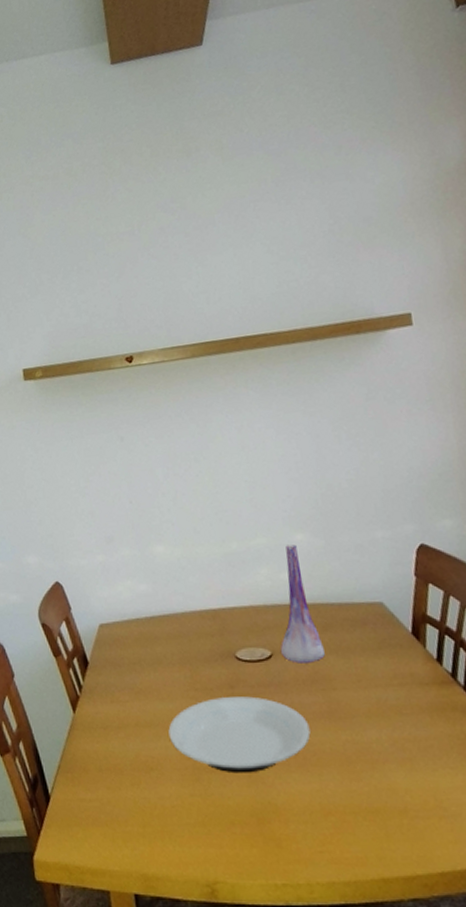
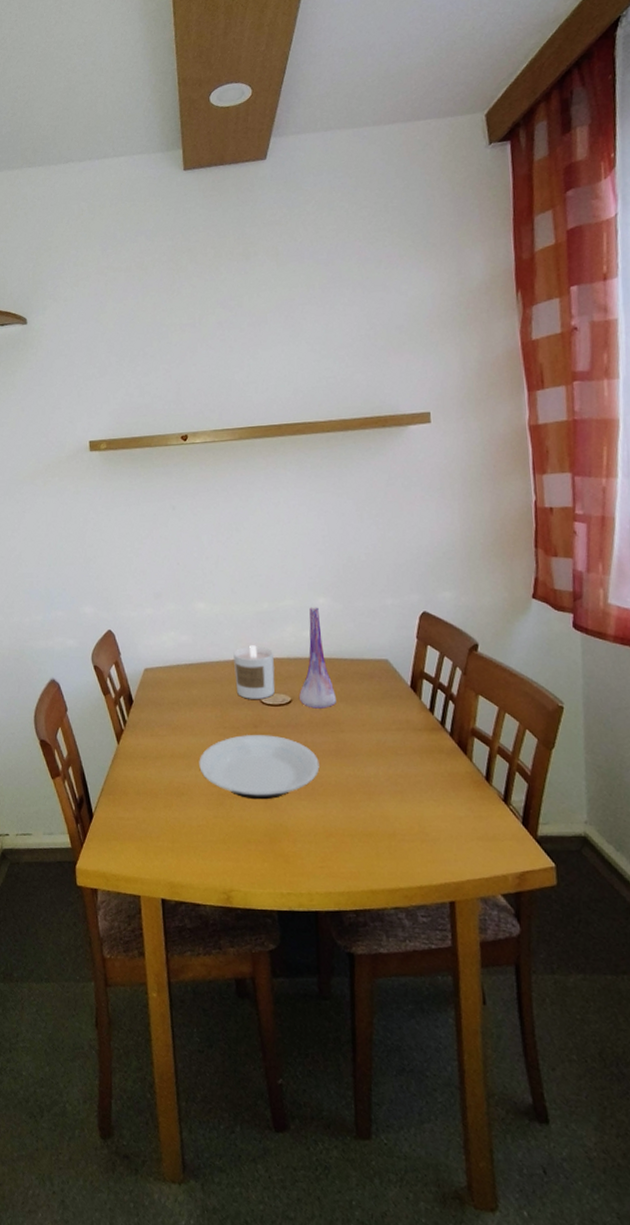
candle: none [200,592,252,655] -> present [233,645,275,699]

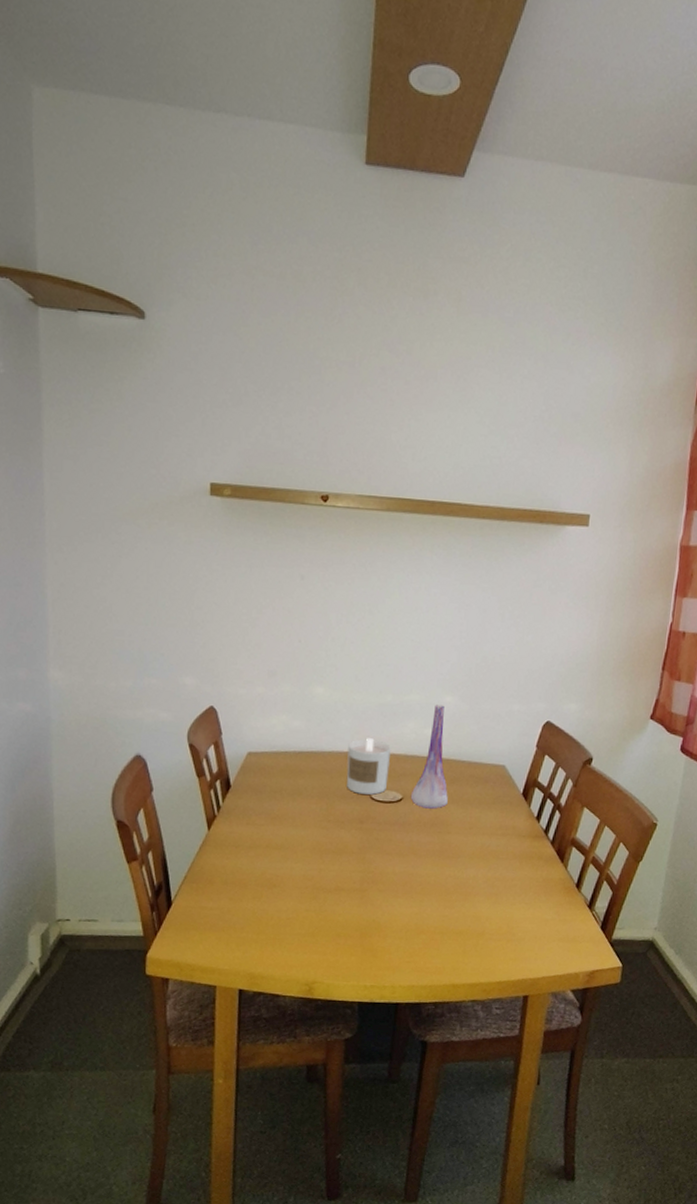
plate: present [199,735,320,800] -> none [296,830,421,896]

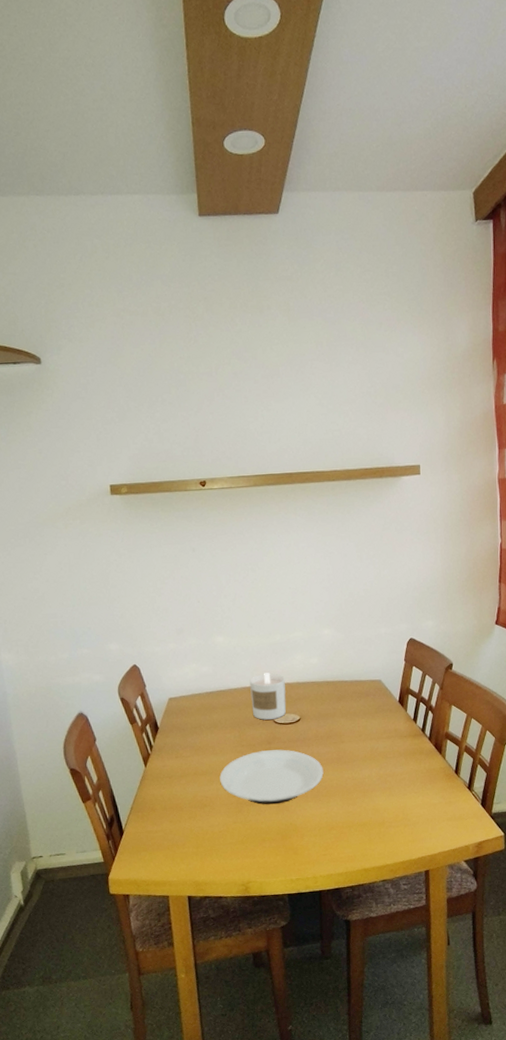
plate: none [296,830,421,896] -> present [220,749,324,805]
vase: present [410,705,448,809] -> none [306,637,338,725]

